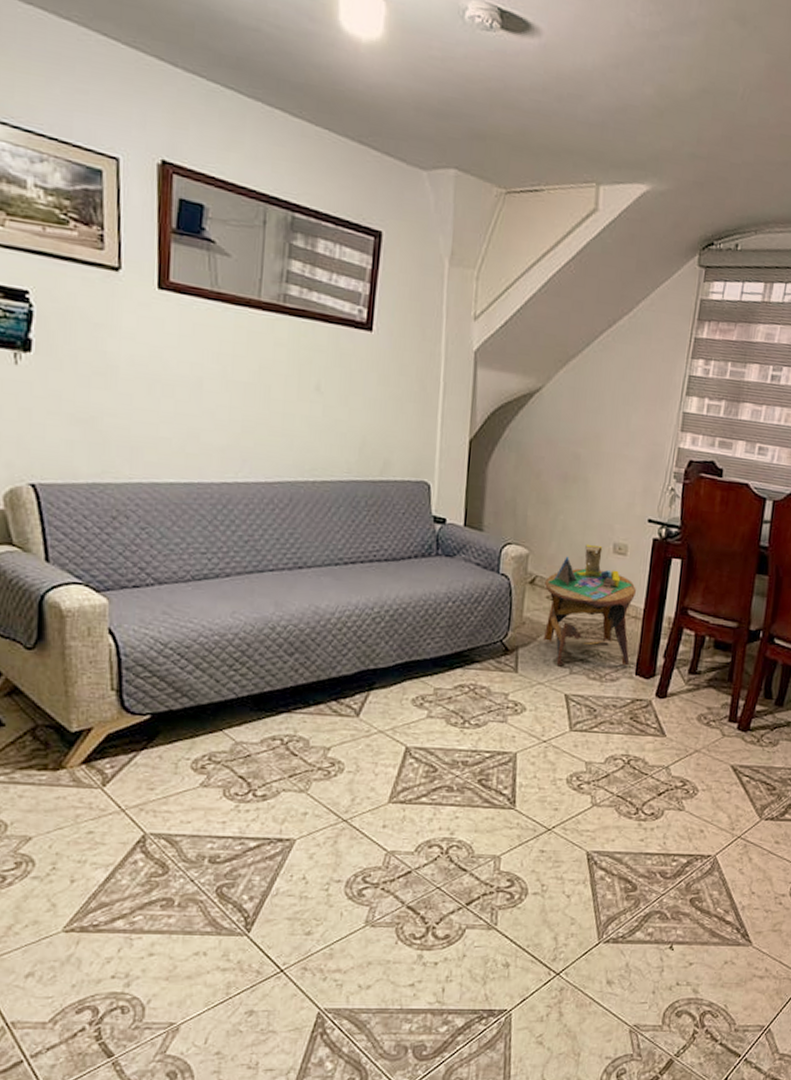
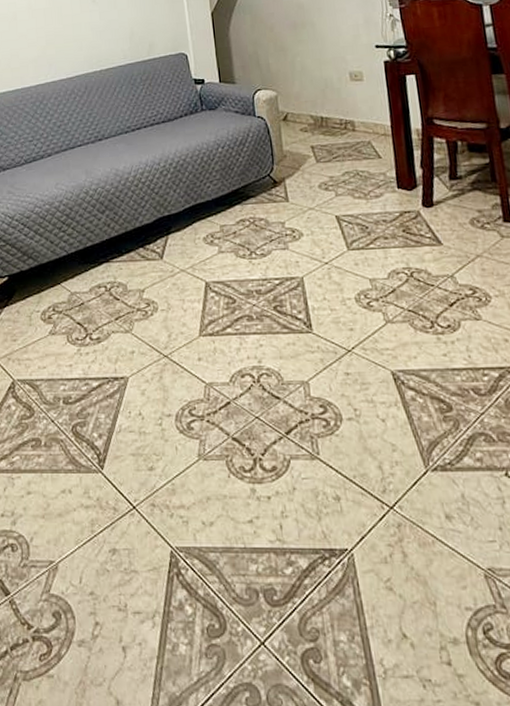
side table: present [542,544,636,666] -> none [296,76,390,189]

